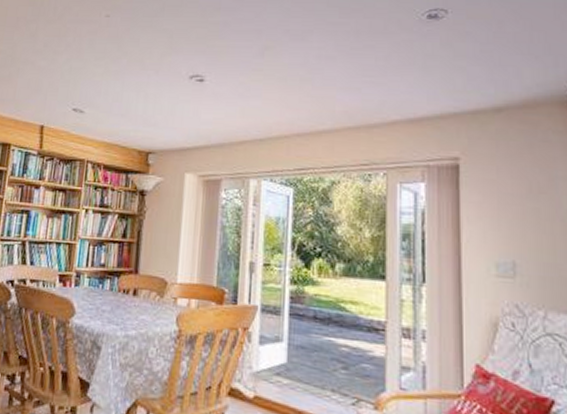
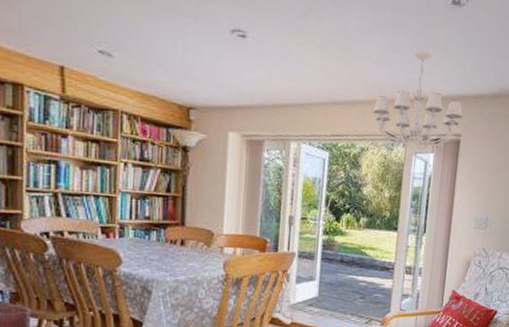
chandelier: none [343,71,459,187] -> present [373,51,463,156]

